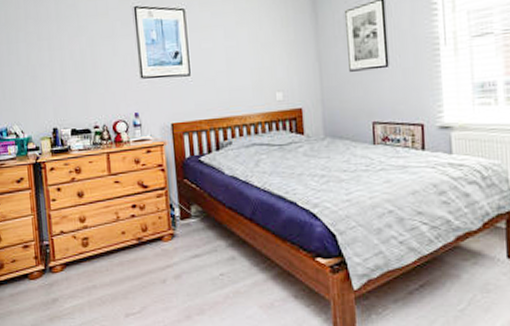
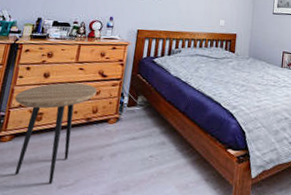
side table: none [55,199,141,314] -> present [14,83,97,185]

